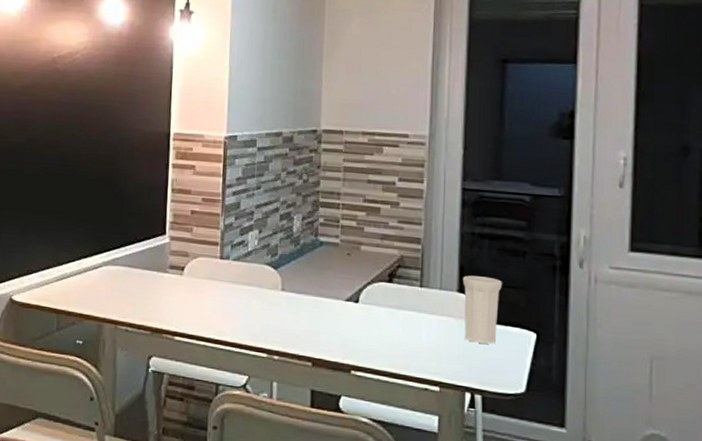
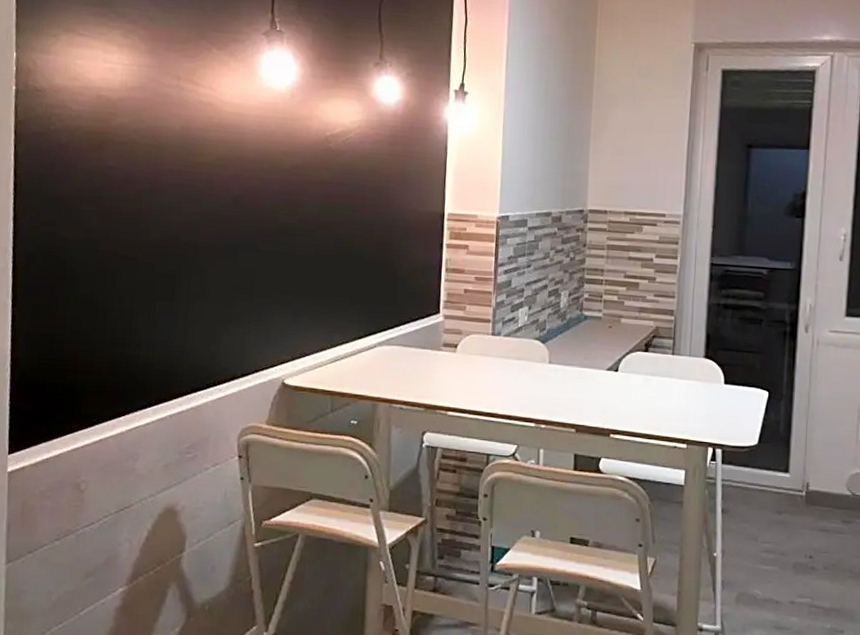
cup: present [462,275,502,344] -> none [708,342,742,403]

